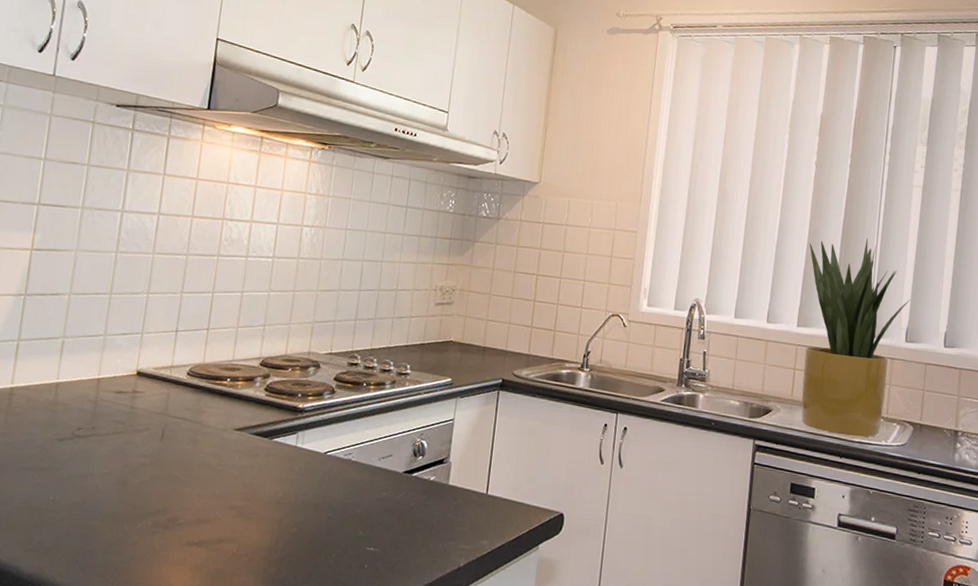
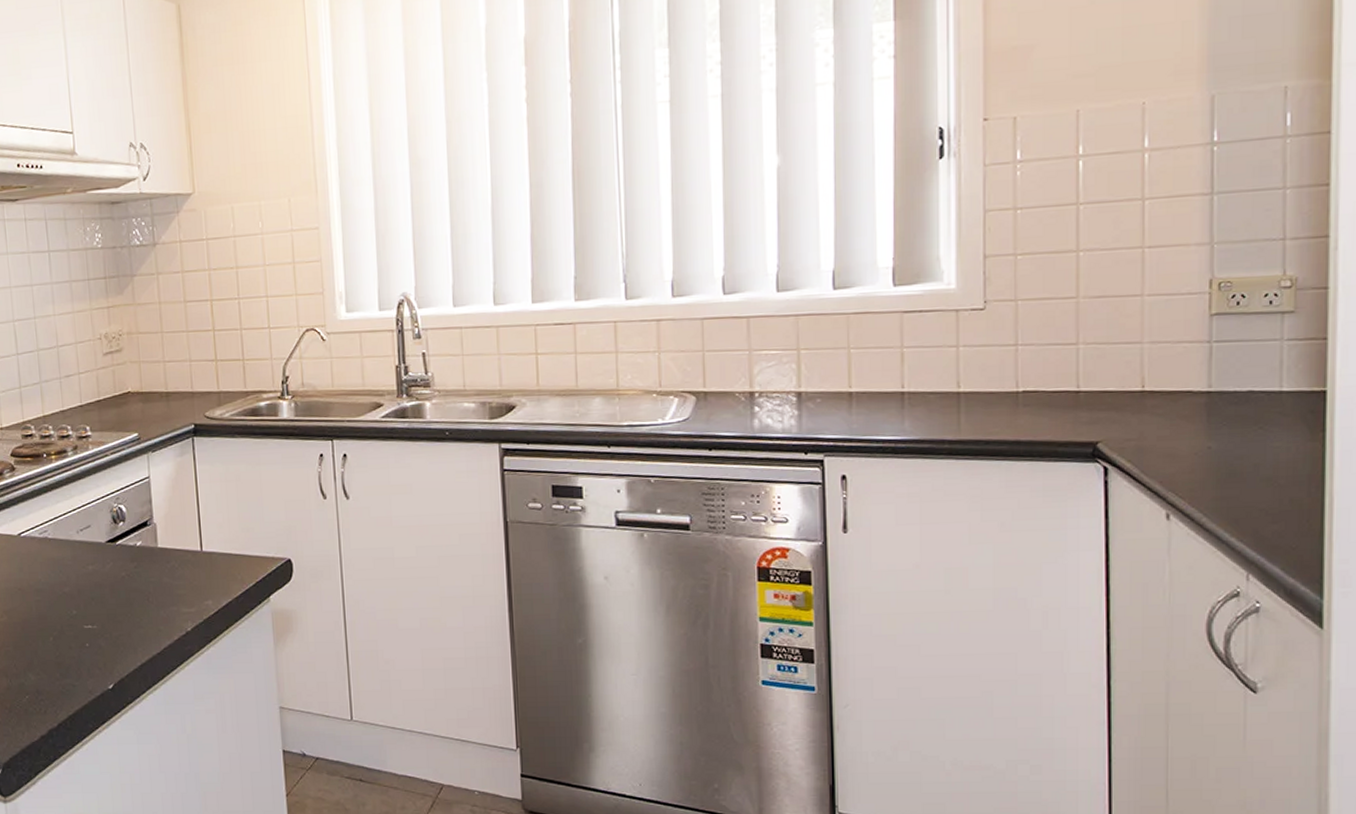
planter: present [801,238,912,437] -> none [533,180,673,421]

